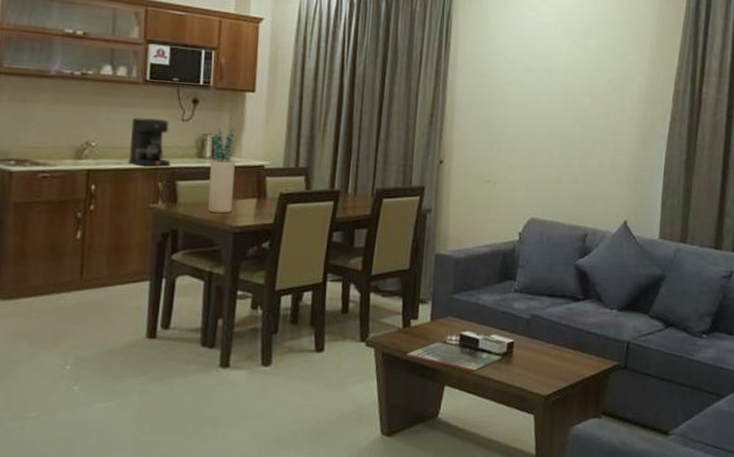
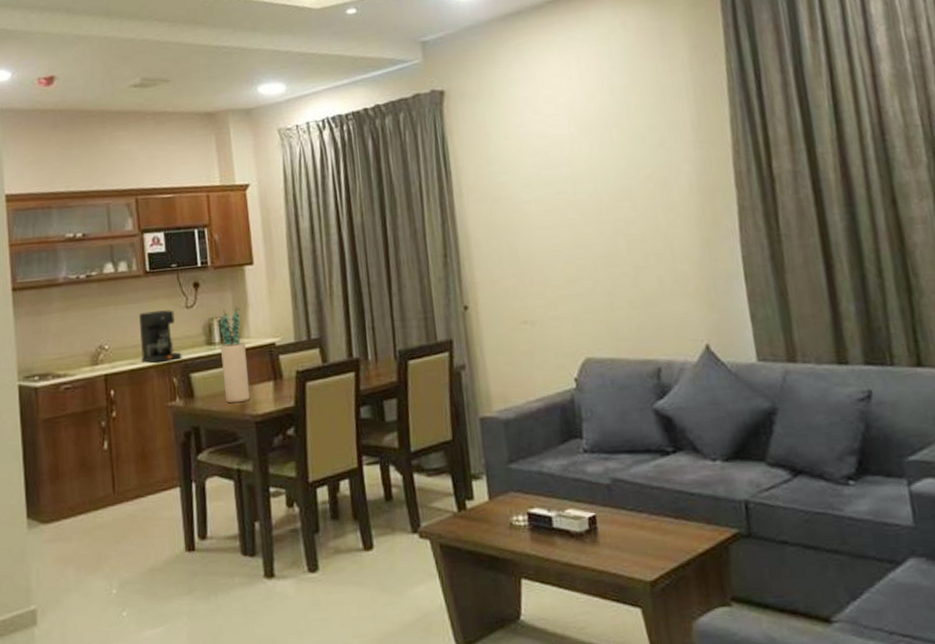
magazine: present [407,342,502,372] -> none [468,525,585,559]

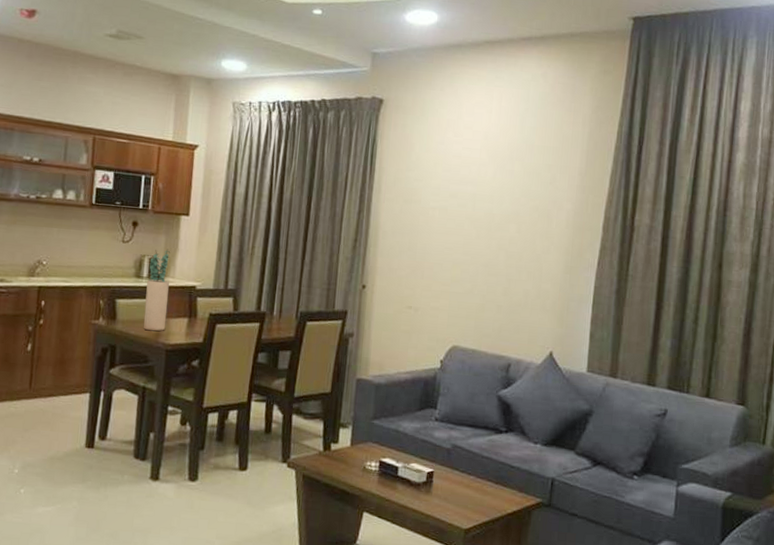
coffee maker: present [139,310,182,363] -> none [74,238,112,285]

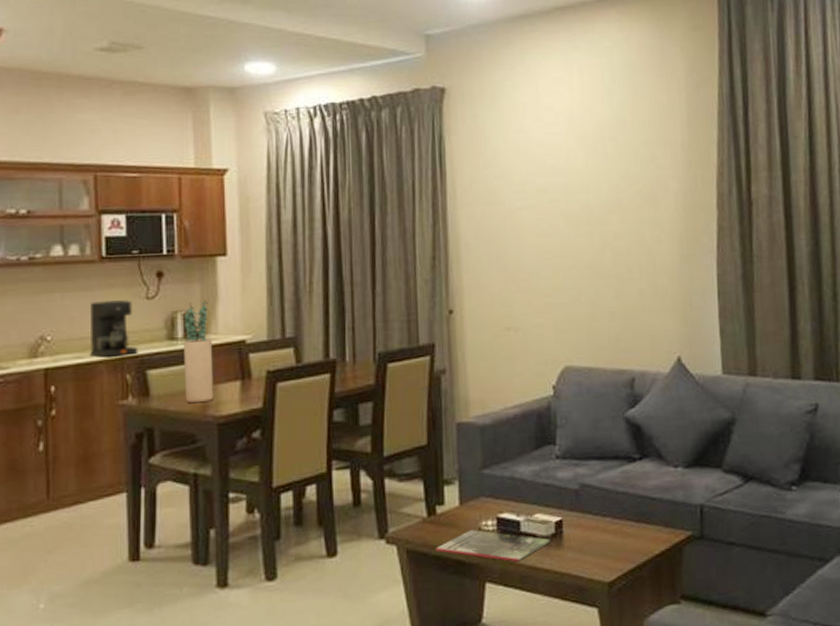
coffee maker: none [74,238,112,285] -> present [89,300,138,358]
magazine: none [326,467,422,500] -> present [436,530,551,562]

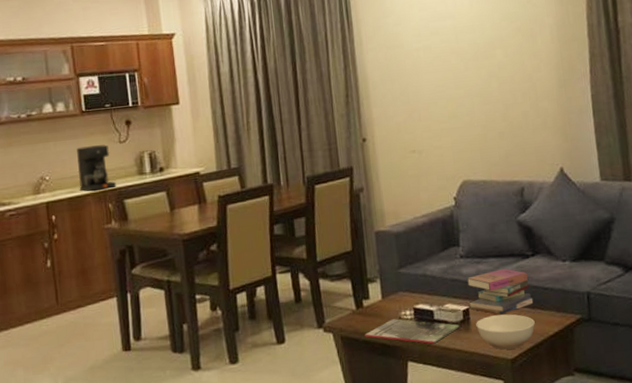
vase: present [183,299,214,404] -> none [150,140,178,225]
books: none [563,472,638,529] -> present [467,268,534,315]
bowl: none [569,528,639,571] -> present [476,314,535,350]

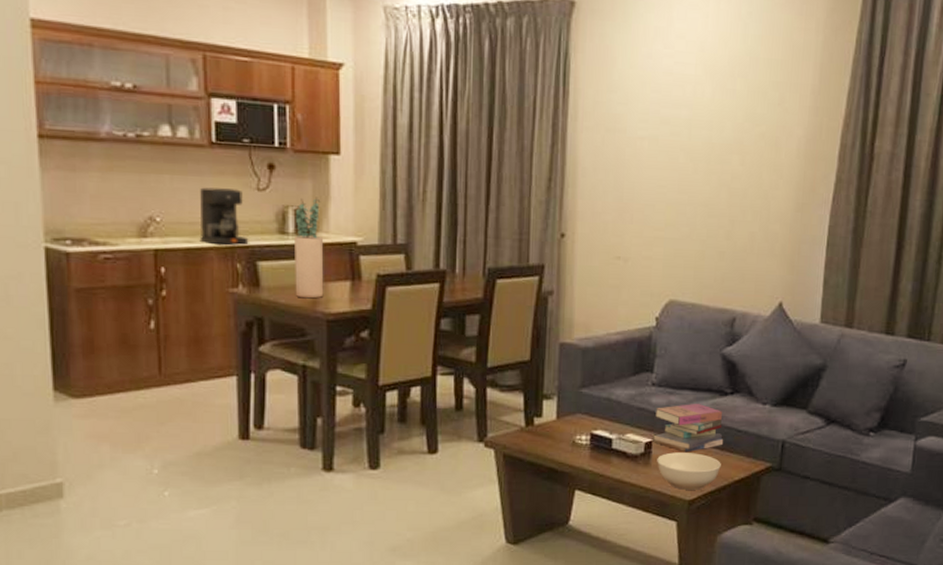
vase: none [150,140,178,225] -> present [295,197,324,299]
magazine: present [365,318,460,344] -> none [531,442,639,475]

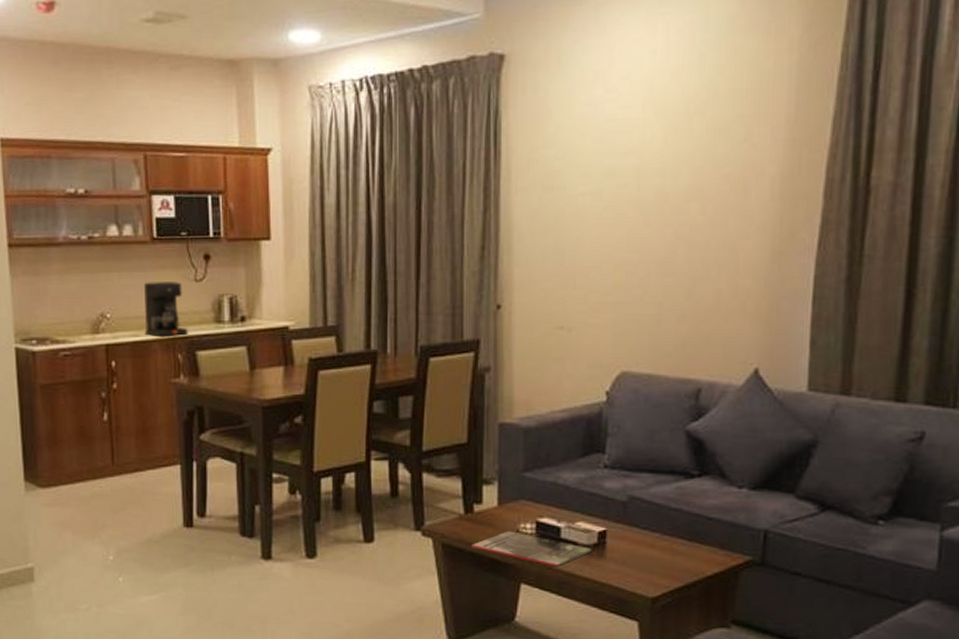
vase: present [295,197,324,299] -> none [230,284,259,386]
magazine: none [531,442,639,475] -> present [471,531,592,567]
books: present [654,403,724,453] -> none [609,487,692,543]
bowl: present [657,452,721,490] -> none [613,543,689,586]

